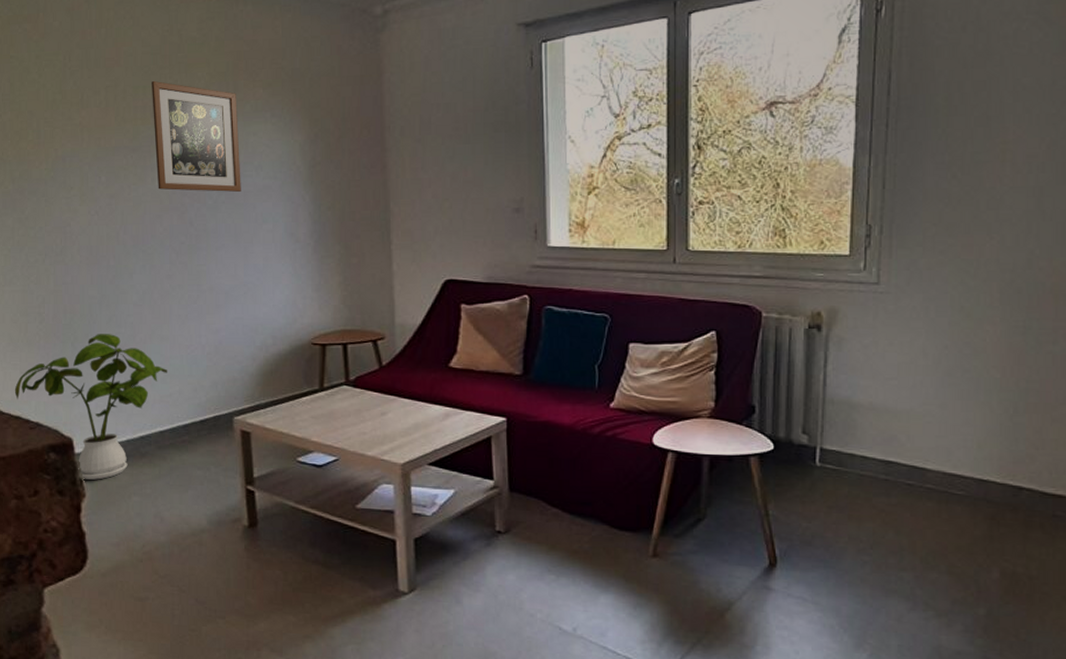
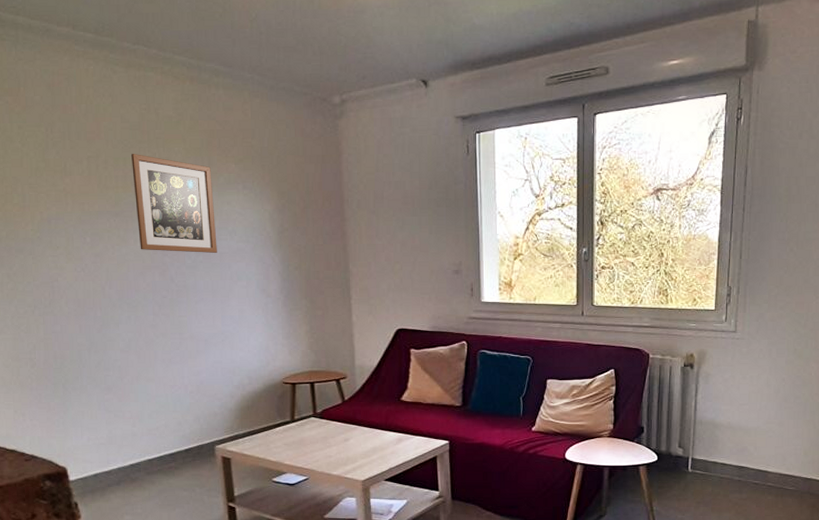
house plant: present [14,334,167,480] -> none [9,376,154,503]

